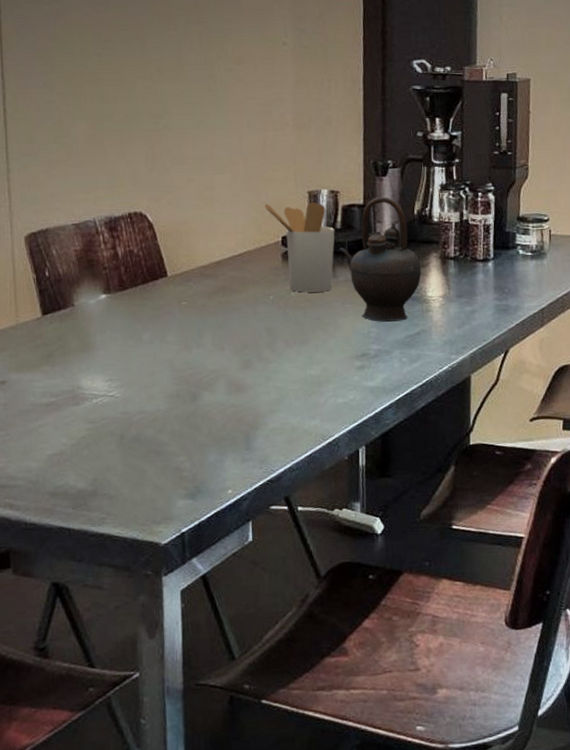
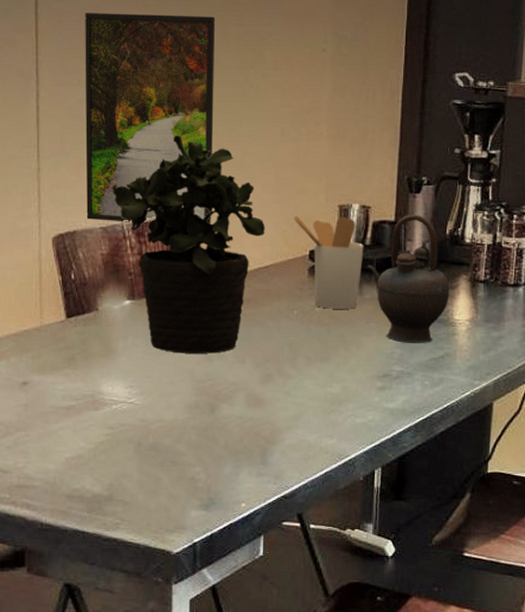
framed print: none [48,15,183,219] -> present [85,13,216,224]
potted plant: none [81,130,237,344] -> present [110,134,265,354]

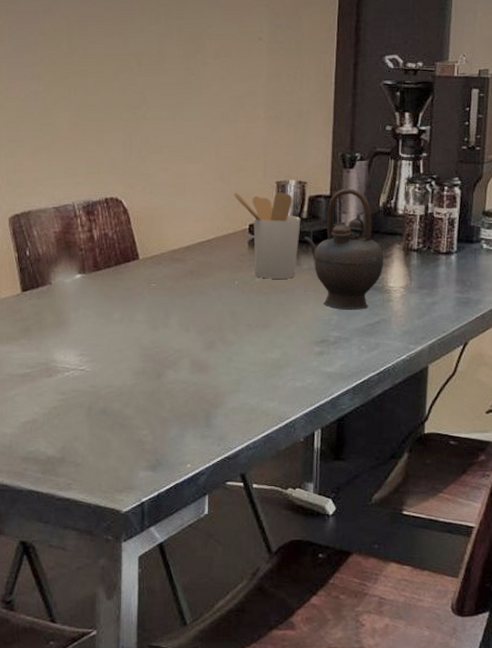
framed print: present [85,13,216,224] -> none [39,11,159,203]
potted plant: present [110,134,265,354] -> none [62,120,207,323]

